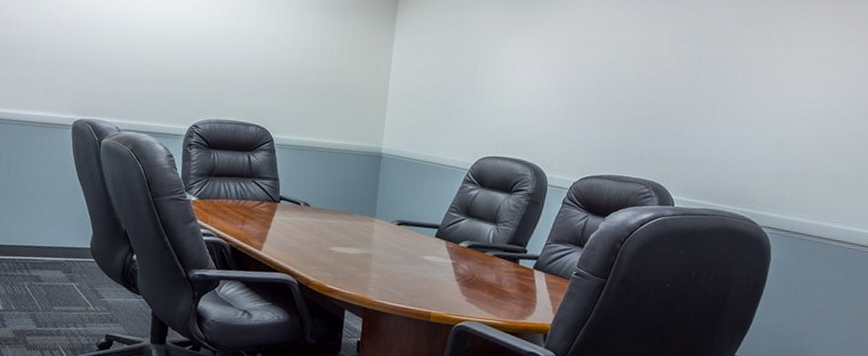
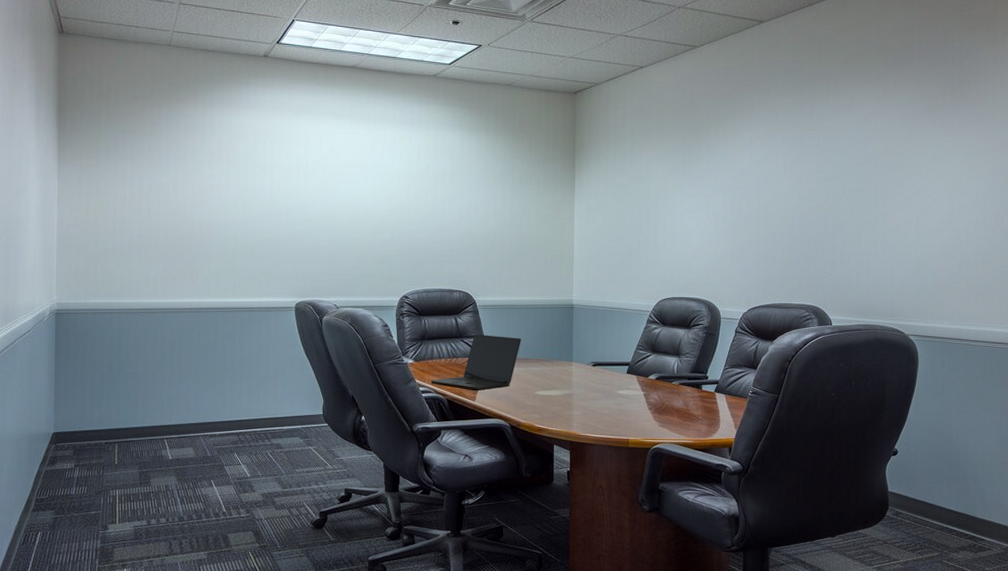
laptop: none [213,176,320,240] -> present [430,334,521,390]

